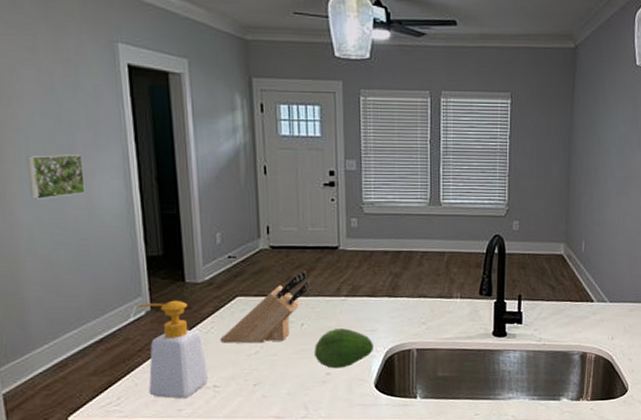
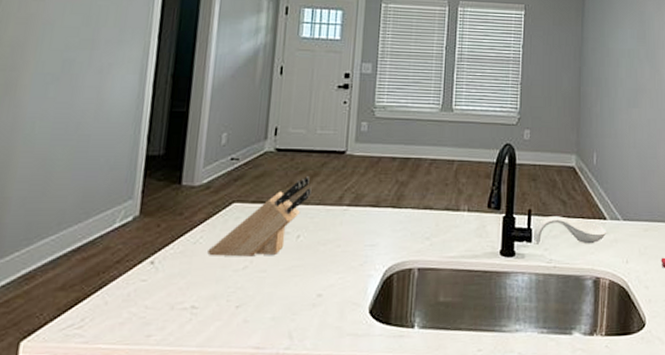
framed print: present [26,155,85,199] -> none [42,48,103,93]
soap bottle: present [138,300,209,399] -> none [118,204,189,322]
fruit: present [313,328,373,369] -> none [306,242,372,290]
spoon rest: none [523,300,594,324] -> present [533,216,607,244]

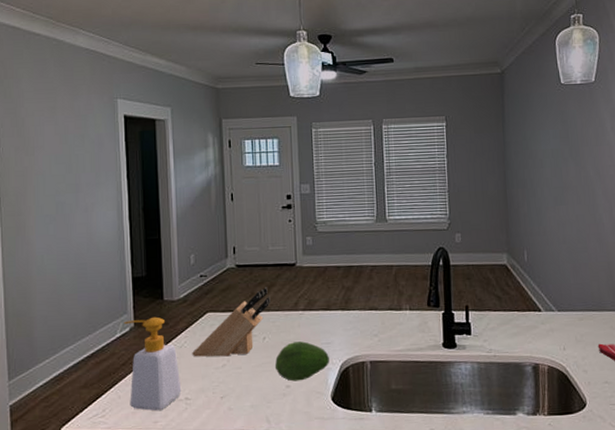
soap bottle: none [118,204,189,322] -> present [124,316,182,411]
fruit: none [306,242,372,290] -> present [274,341,329,382]
spoon rest: present [533,216,607,244] -> none [471,310,543,335]

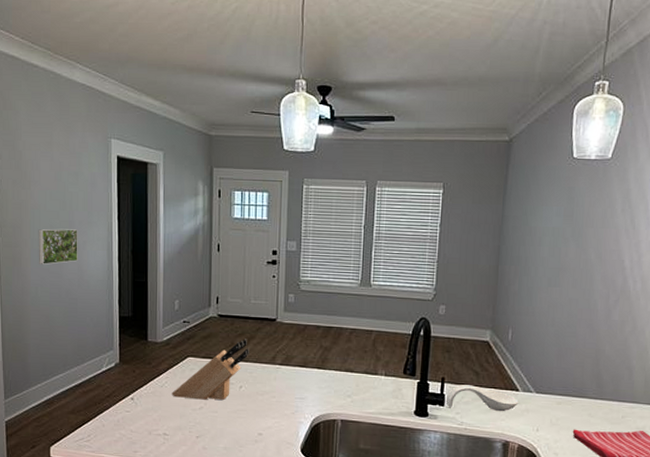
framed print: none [43,191,86,231] -> present [38,229,78,265]
soap bottle: present [124,316,182,411] -> none [110,355,161,442]
fruit: present [274,341,329,382] -> none [249,393,302,431]
spoon rest: none [471,310,543,335] -> present [445,385,519,412]

